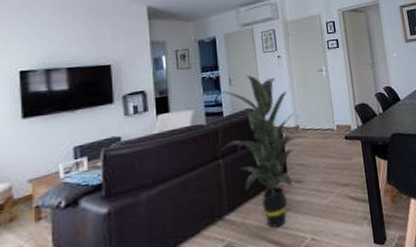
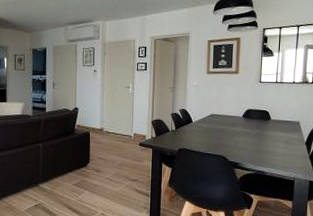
indoor plant: present [216,75,309,229] -> none [42,83,110,201]

